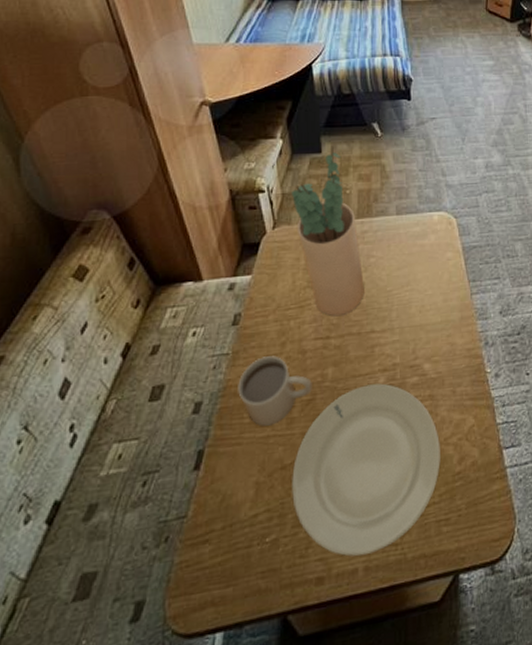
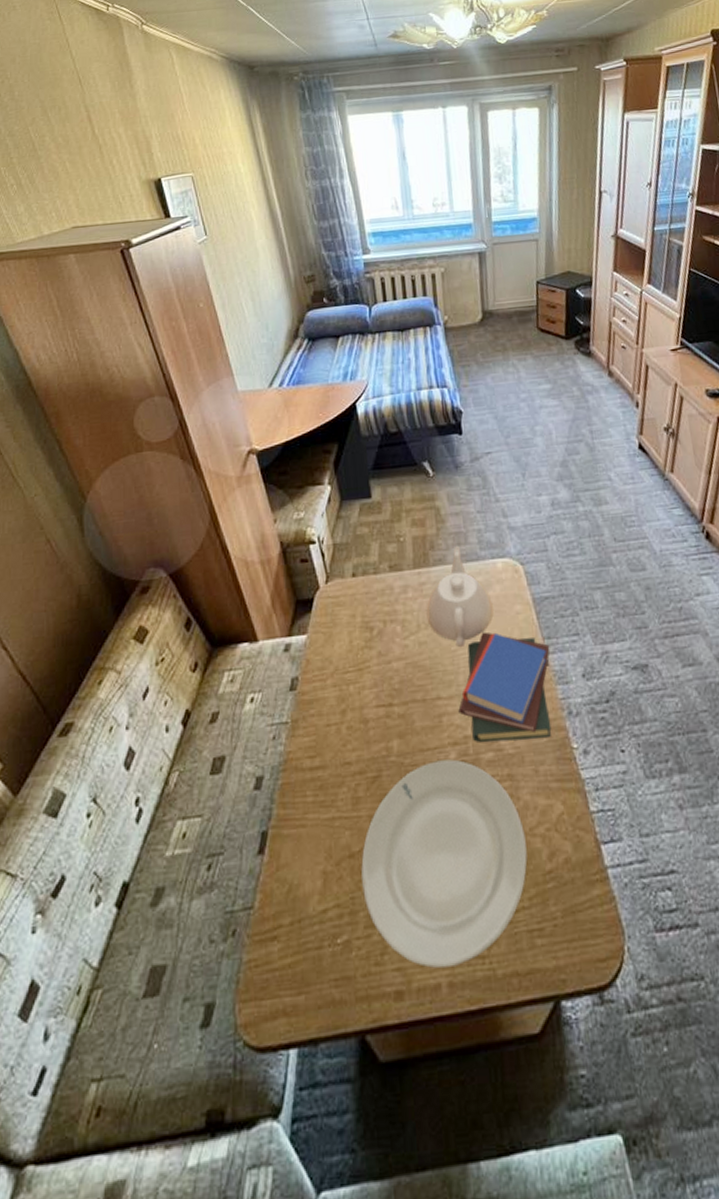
mug: present [238,356,312,426] -> none [299,725,377,806]
vase: present [292,146,364,317] -> none [343,489,427,681]
teapot: none [366,199,427,289] -> present [426,545,493,648]
book: none [390,275,474,370] -> present [458,632,552,743]

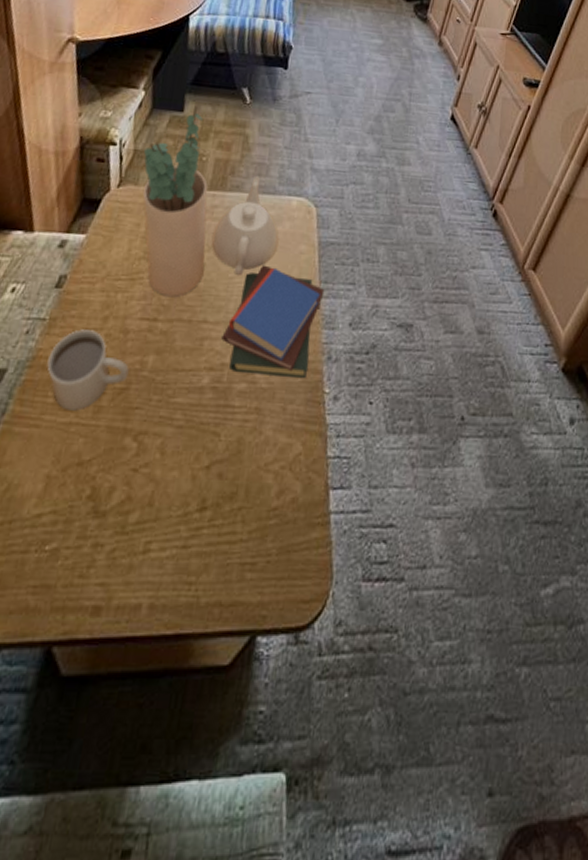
mug: none [299,725,377,806] -> present [47,329,129,411]
vase: none [343,489,427,681] -> present [142,106,208,298]
plate: present [361,759,528,969] -> none [83,383,260,590]

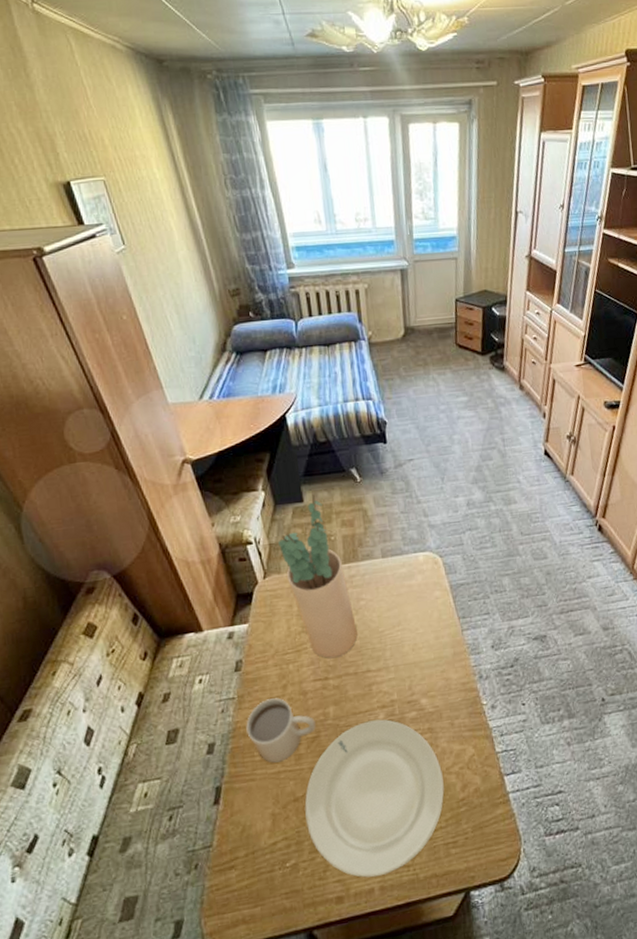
plate: none [83,383,260,590] -> present [304,719,445,878]
teapot: present [211,175,279,276] -> none [356,542,416,629]
book: present [221,265,325,379] -> none [386,615,465,705]

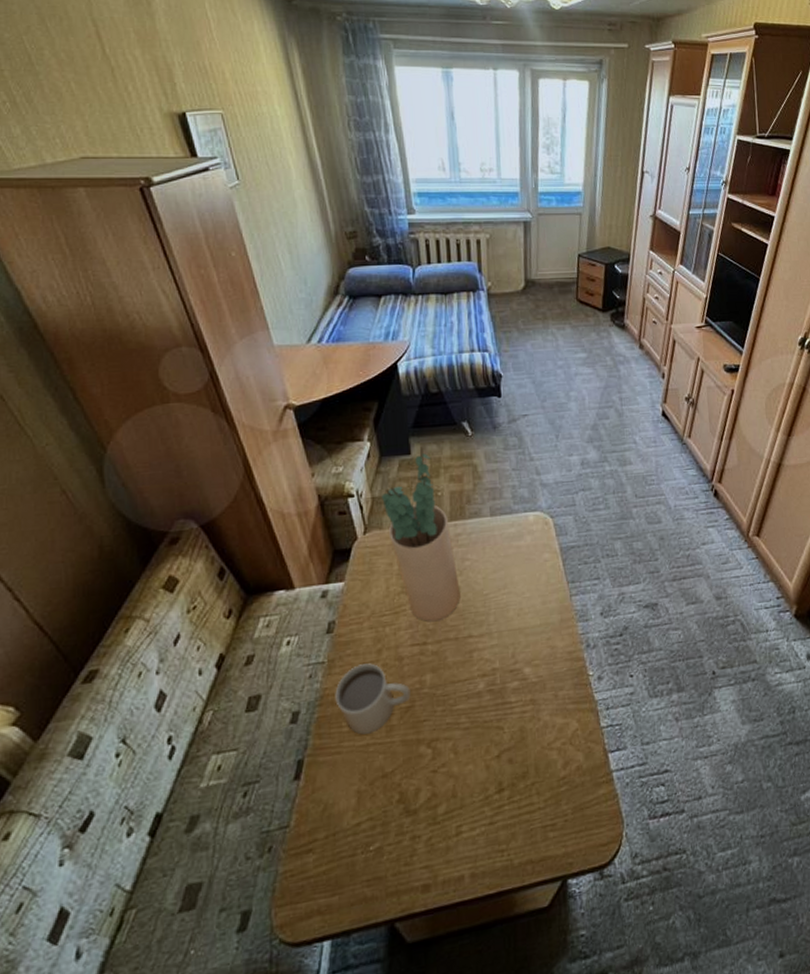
plate: present [304,719,445,878] -> none [393,688,545,864]

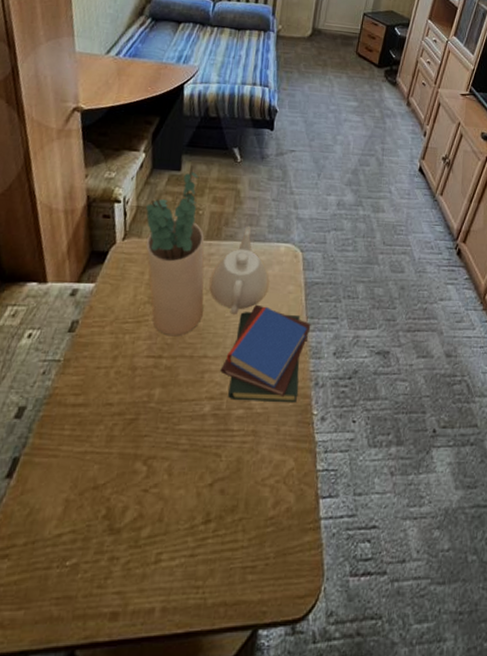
mug: present [335,663,411,735] -> none [63,368,138,441]
teapot: none [461,499,524,592] -> present [209,225,270,316]
book: none [488,577,574,674] -> present [220,304,311,404]

